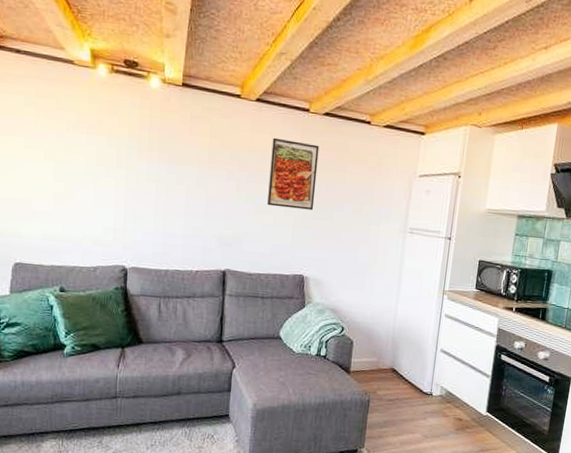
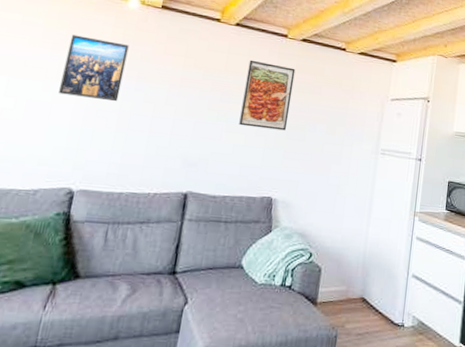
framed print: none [100,118,156,185] -> present [59,34,129,102]

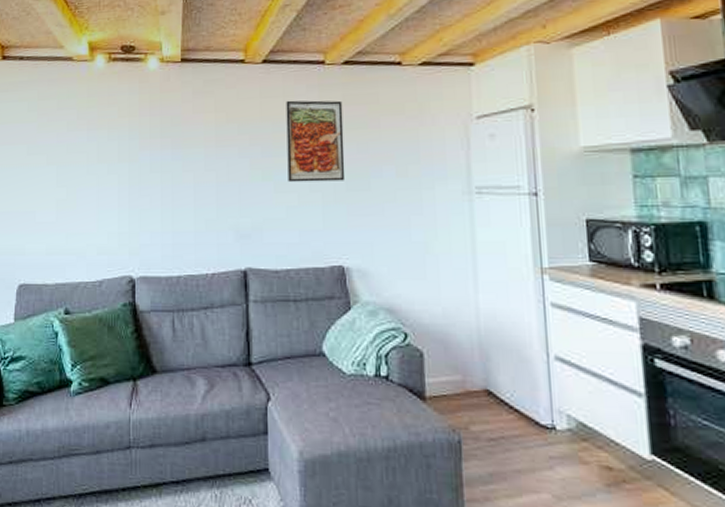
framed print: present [59,34,129,102] -> none [102,110,158,177]

